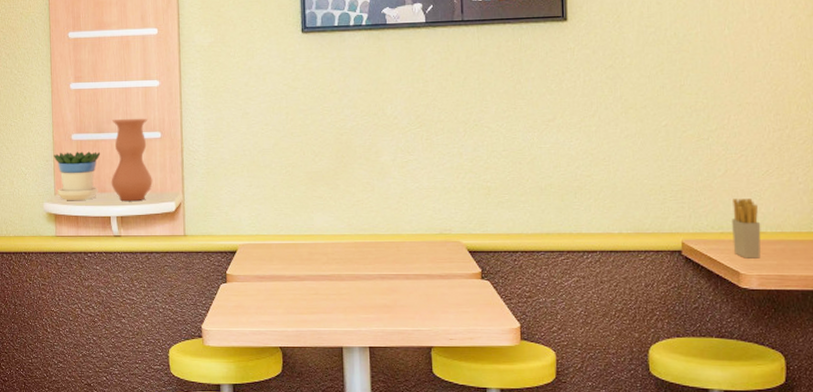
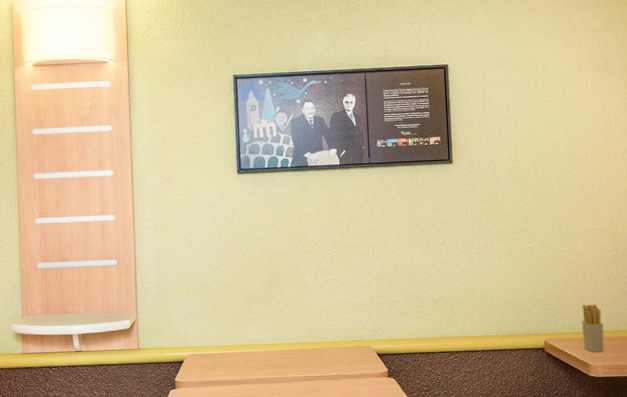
flowerpot: present [53,151,101,200] -> none [20,278,64,321]
vase: present [111,118,153,201] -> none [73,248,110,320]

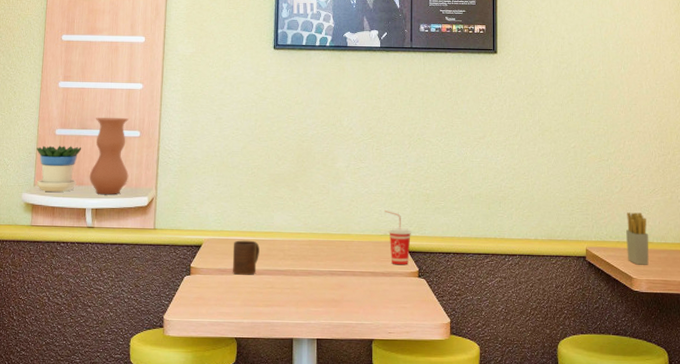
flowerpot: none [20,278,64,321] -> present [36,145,82,192]
vase: none [73,248,110,320] -> present [89,117,129,194]
cup: none [213,353,238,386] -> present [232,240,260,275]
beverage cup: none [353,317,380,367] -> present [384,209,412,265]

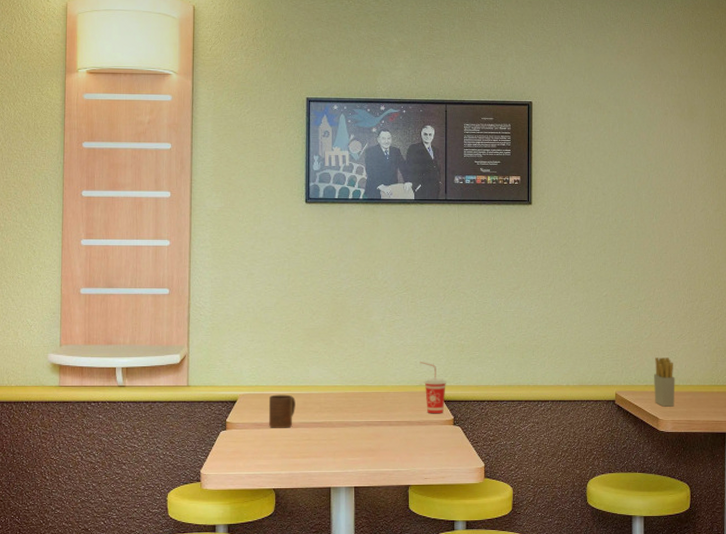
flowerpot: present [36,145,82,192] -> none [60,305,109,352]
vase: present [89,117,129,194] -> none [118,275,159,353]

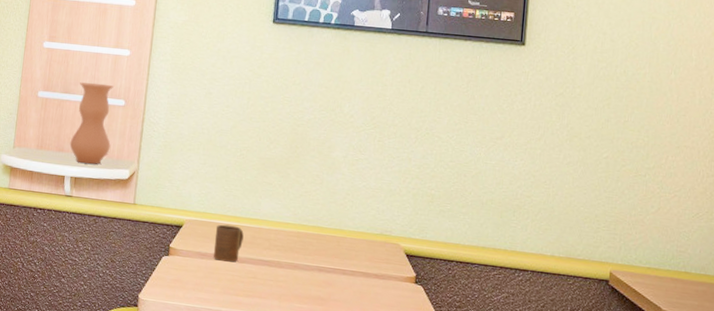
vase: none [118,275,159,353] -> present [69,82,114,164]
beverage cup: present [420,361,447,414] -> none [382,207,412,269]
french fries: present [654,357,675,407] -> none [658,236,687,298]

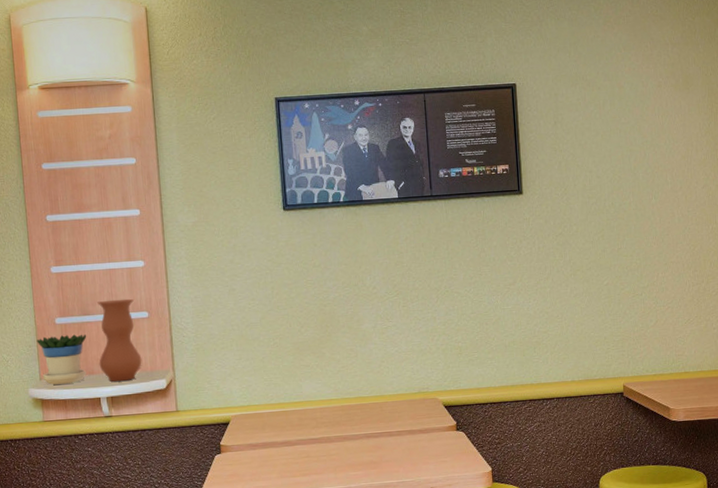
flowerpot: none [16,107,64,157] -> present [36,334,87,385]
cup: present [213,224,244,262] -> none [262,412,291,448]

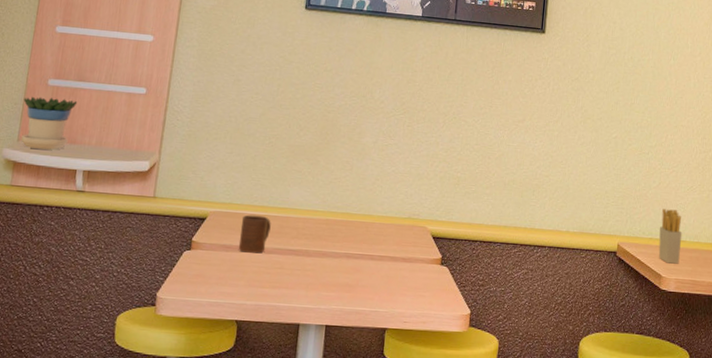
vase: present [97,299,142,382] -> none [83,69,134,156]
cup: none [262,412,291,448] -> present [238,215,271,253]
french fries: none [662,344,686,396] -> present [658,209,682,264]

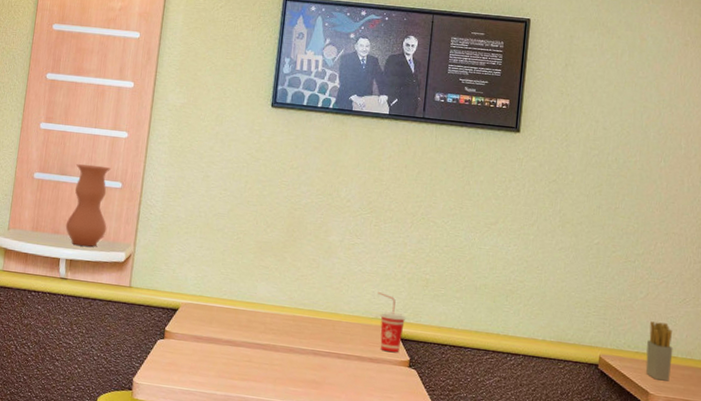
flowerpot: present [21,96,78,150] -> none [11,188,60,239]
vase: none [83,69,134,156] -> present [65,164,111,247]
cup: present [238,215,271,253] -> none [208,307,240,346]
beverage cup: none [411,191,438,251] -> present [378,291,406,353]

